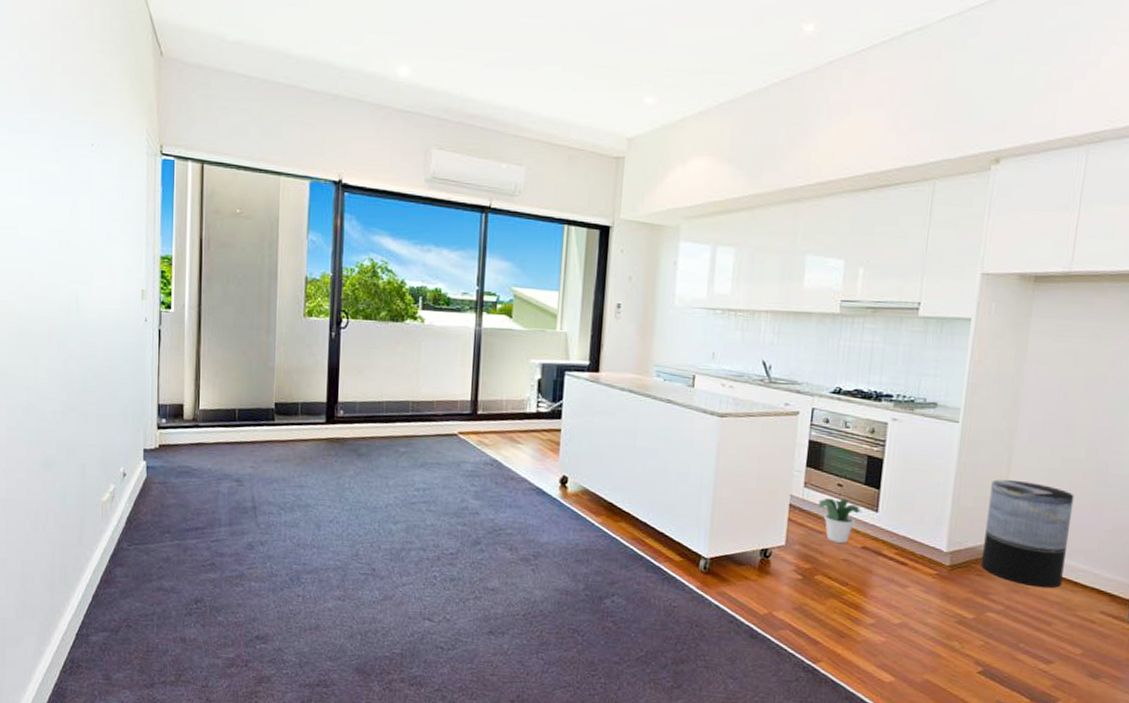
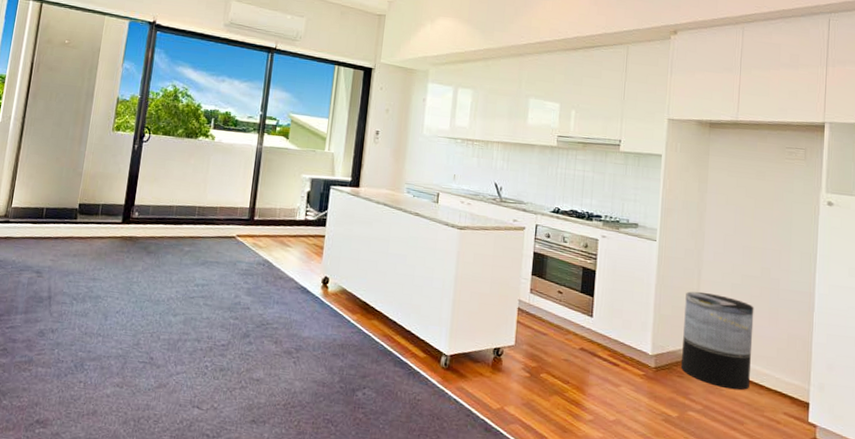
potted plant: present [818,498,862,543] -> none [542,303,579,344]

